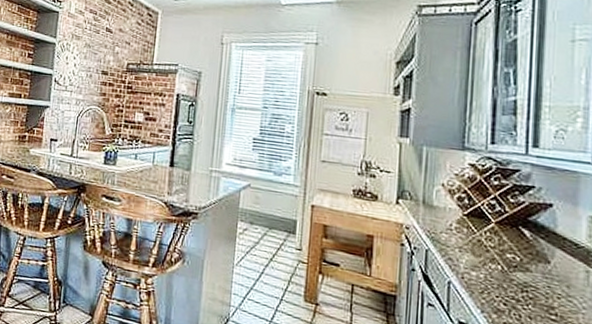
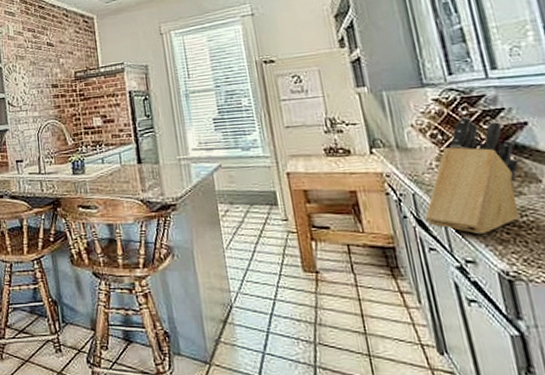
knife block: none [432,187,535,301] -> present [424,117,519,235]

